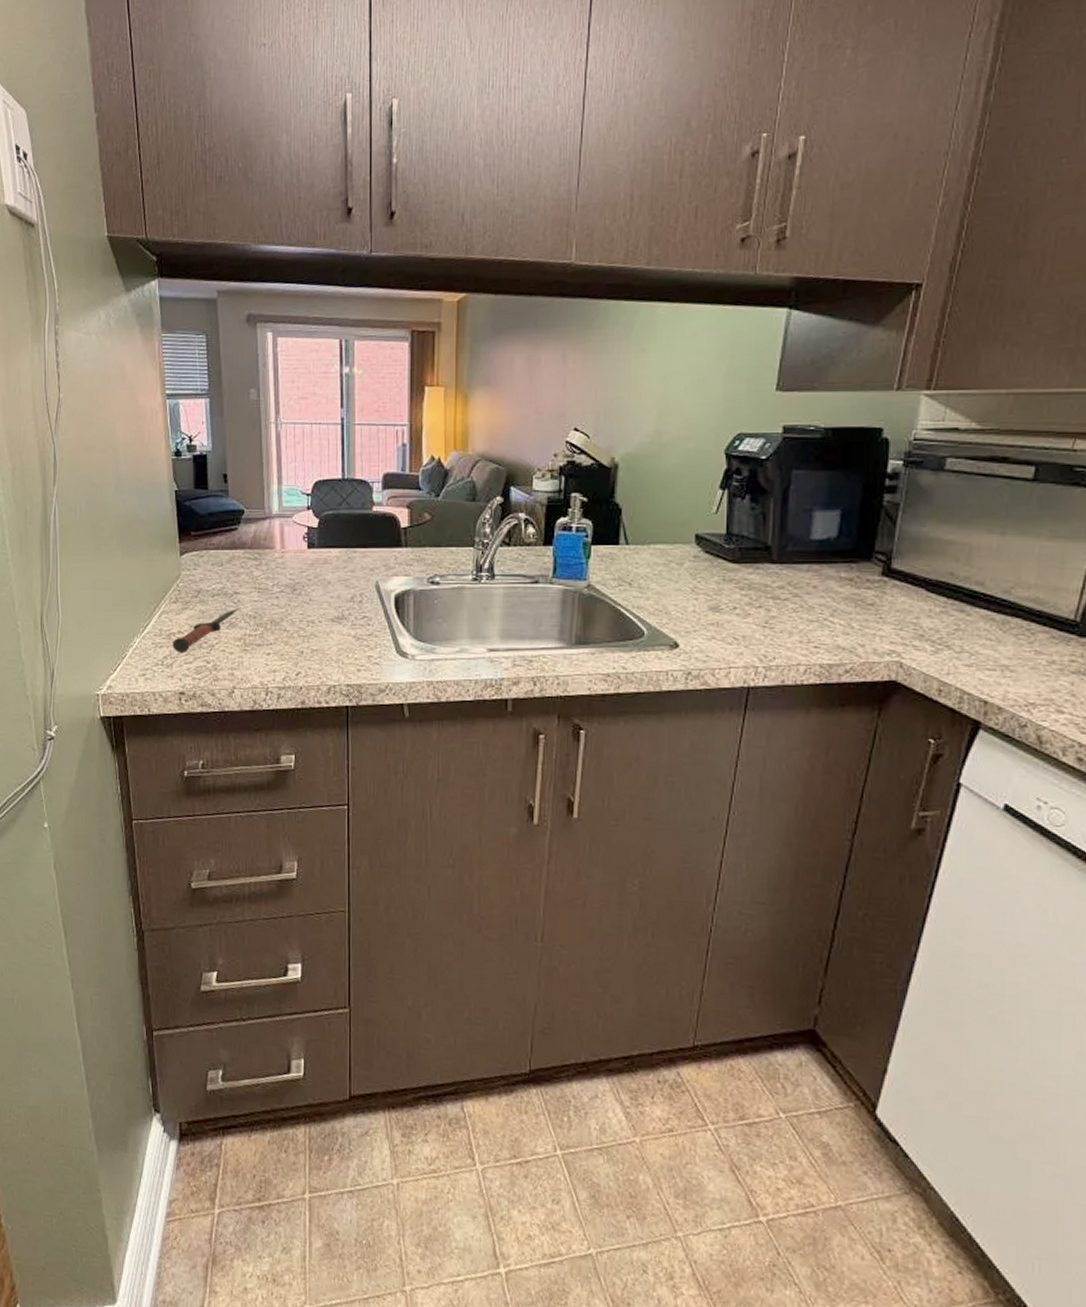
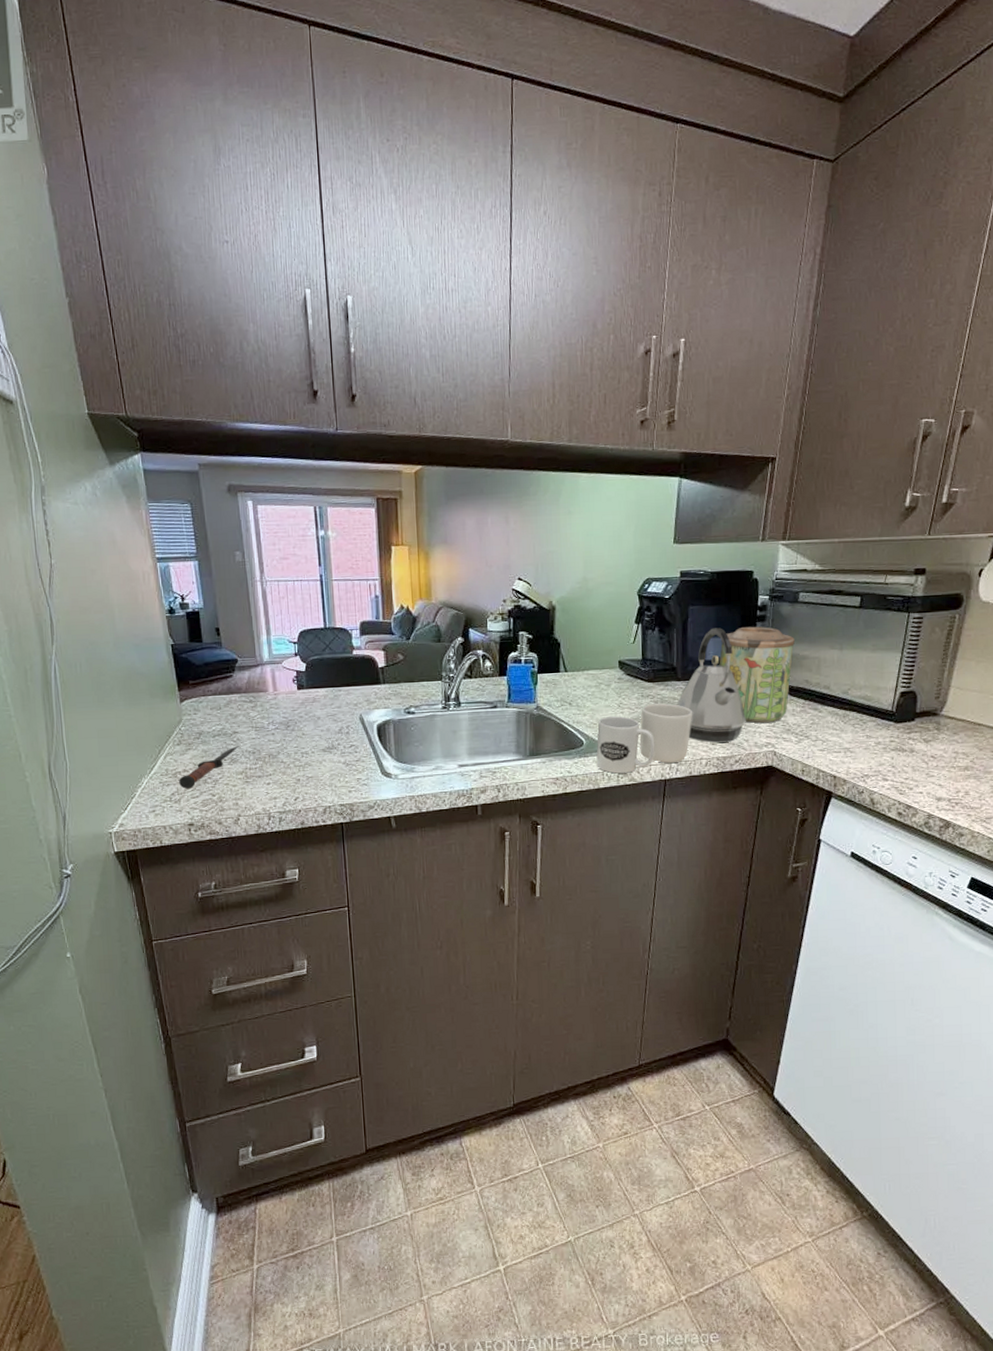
mug: none [658,603,738,675] -> present [595,716,655,774]
mug: none [717,589,791,668] -> present [639,702,693,764]
kettle: none [768,499,863,646] -> present [676,628,746,743]
canister: none [829,499,936,625] -> present [719,626,795,724]

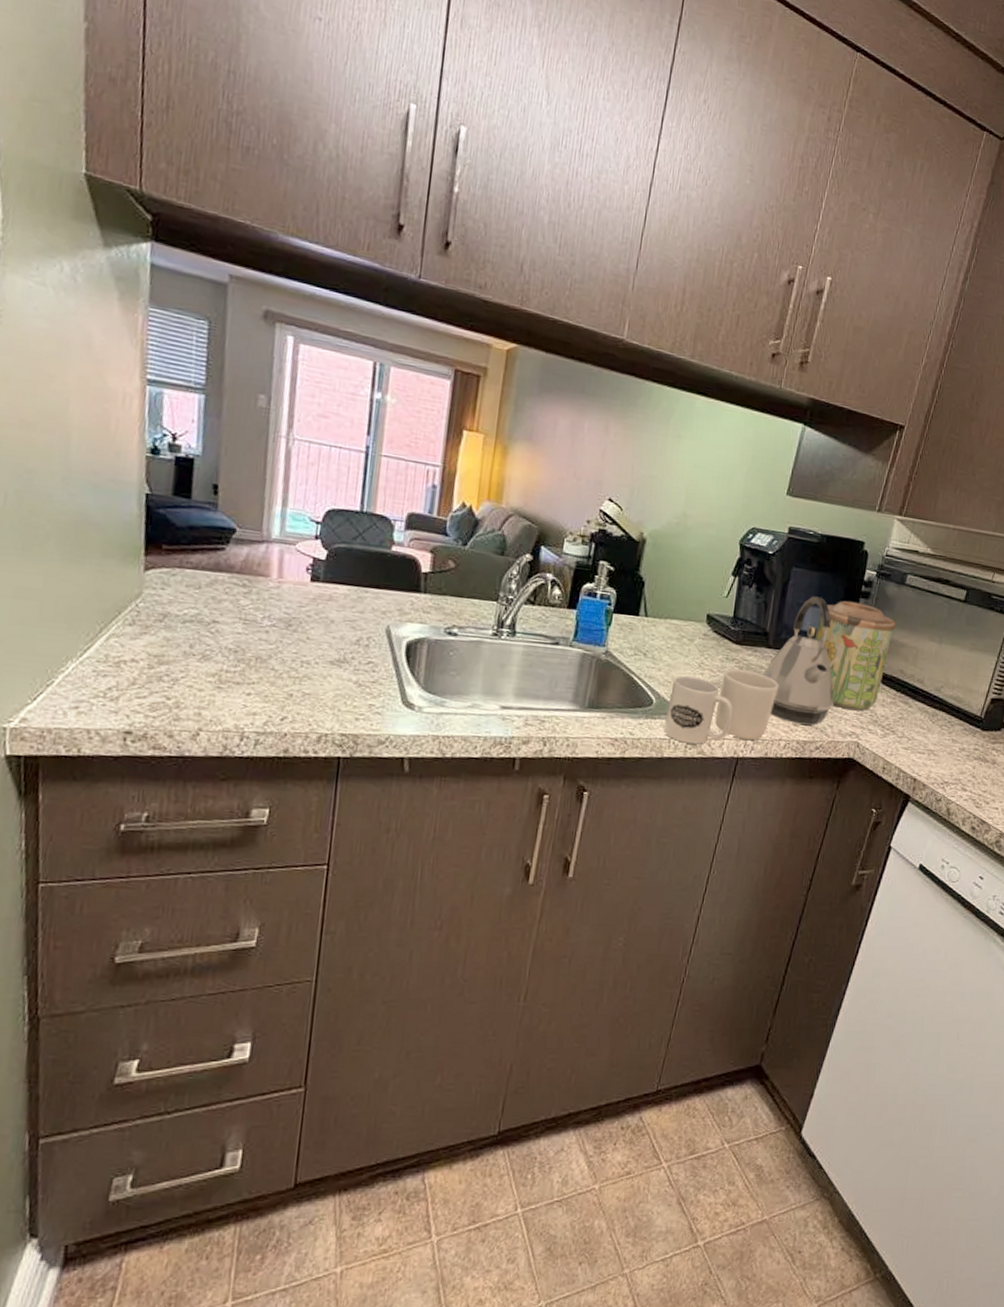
knife: present [179,746,240,789] -> none [121,639,218,685]

